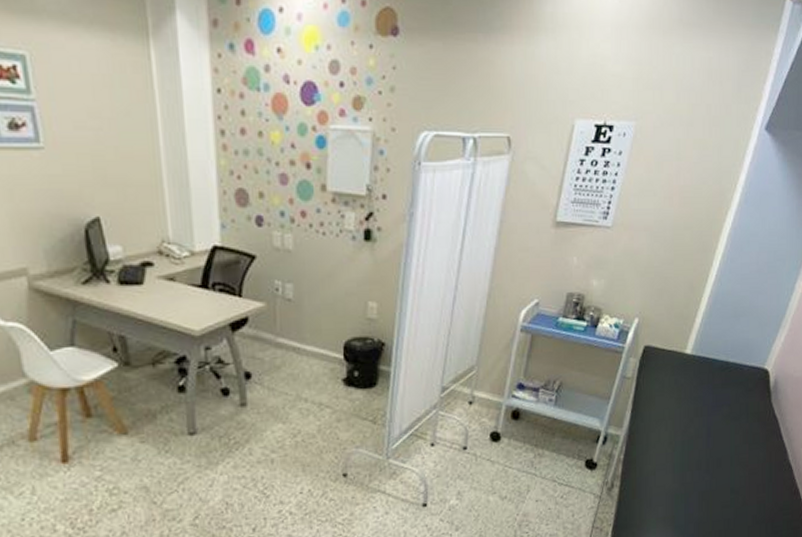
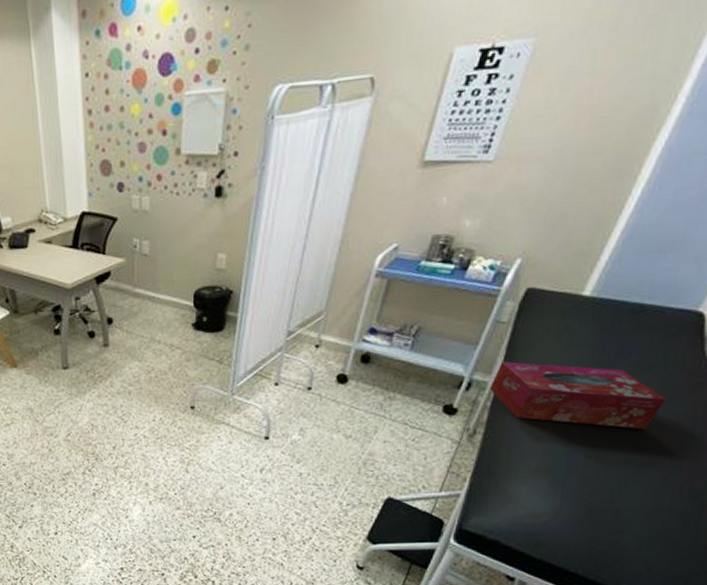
tissue box: none [621,415,751,475] -> present [489,361,667,430]

